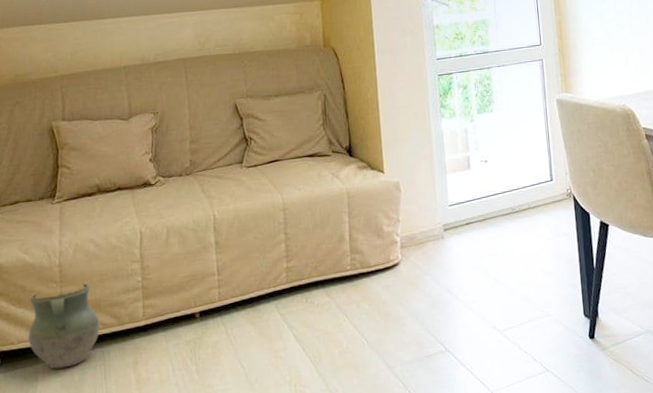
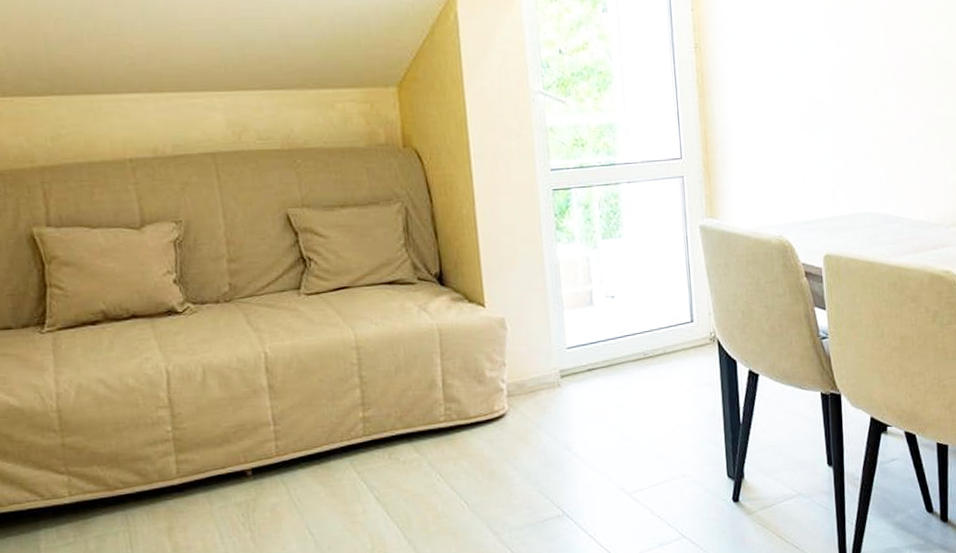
ceramic jug: present [28,283,100,369] -> none [19,433,120,536]

